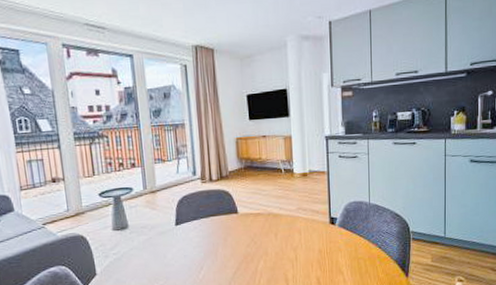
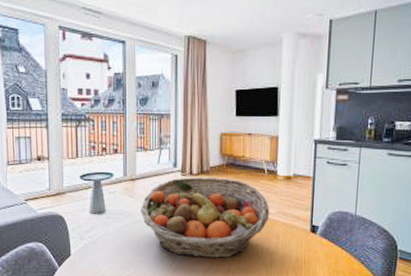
fruit basket: none [164,181,291,262] -> present [141,177,270,258]

